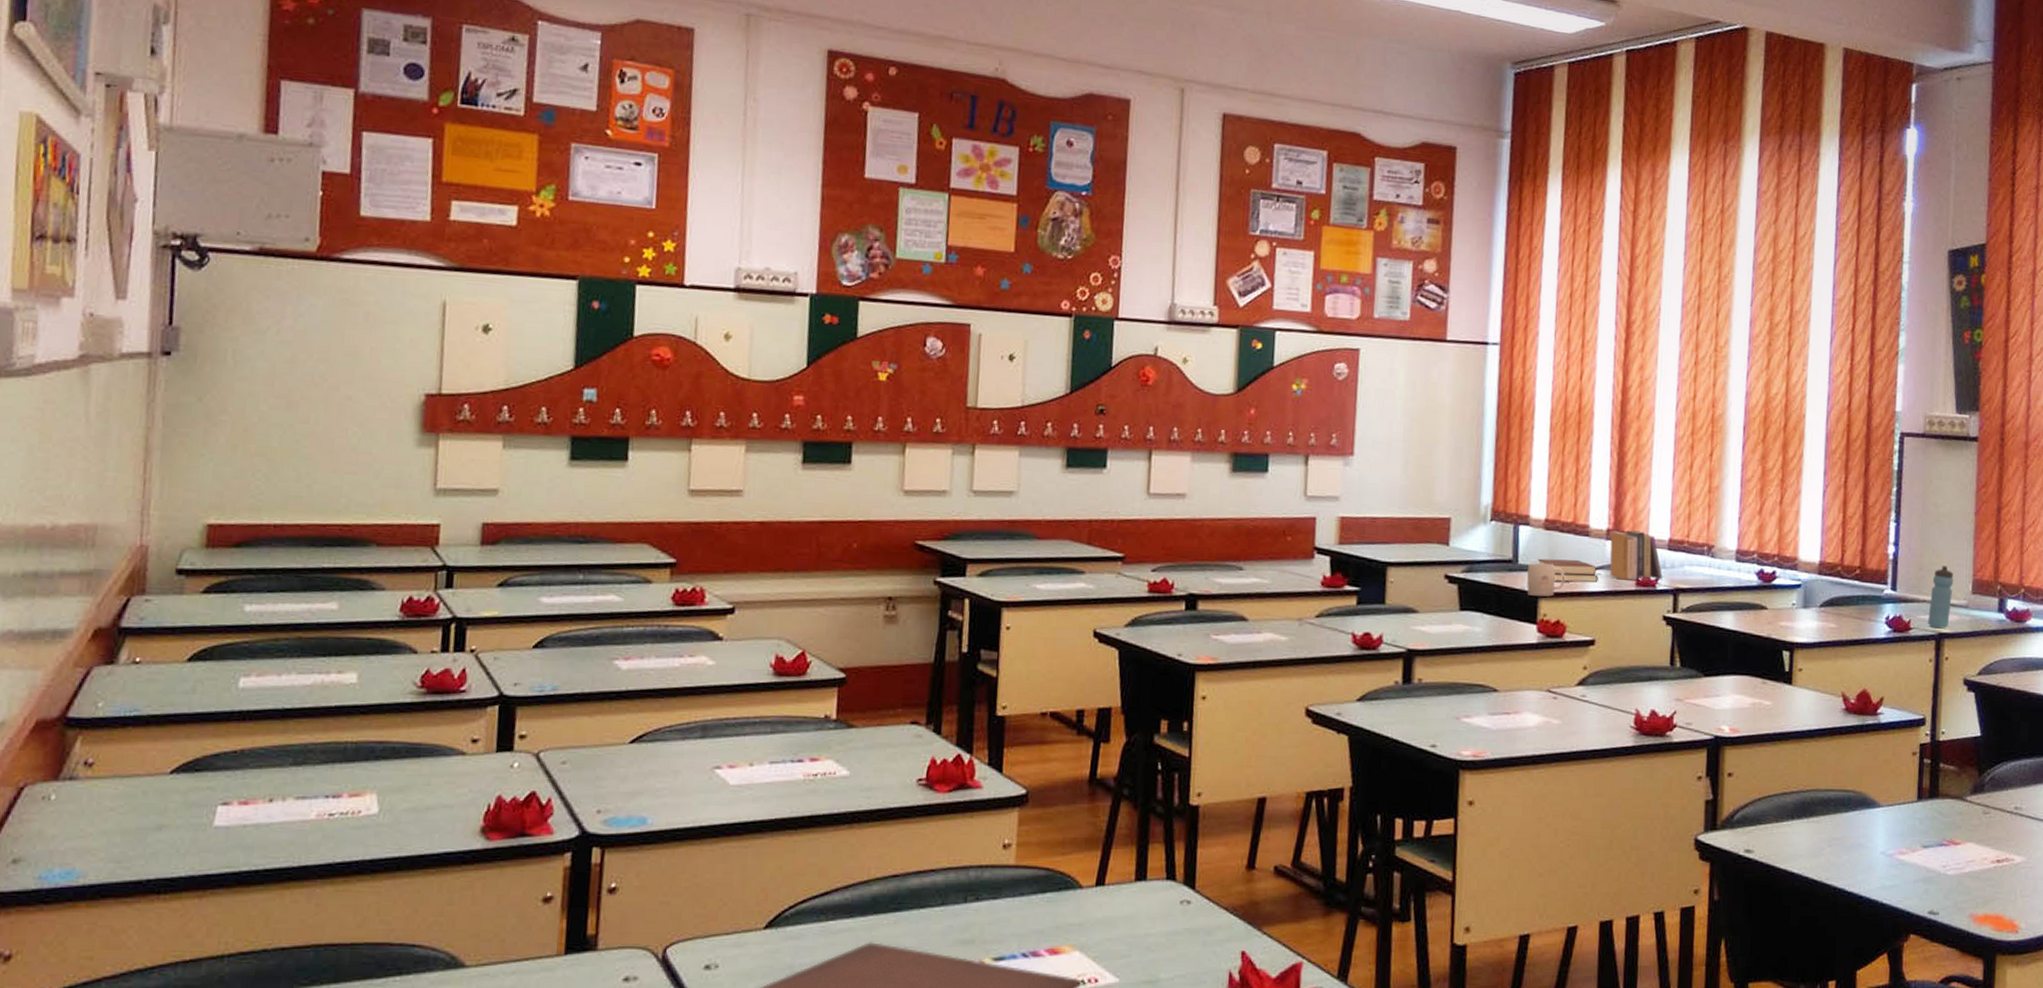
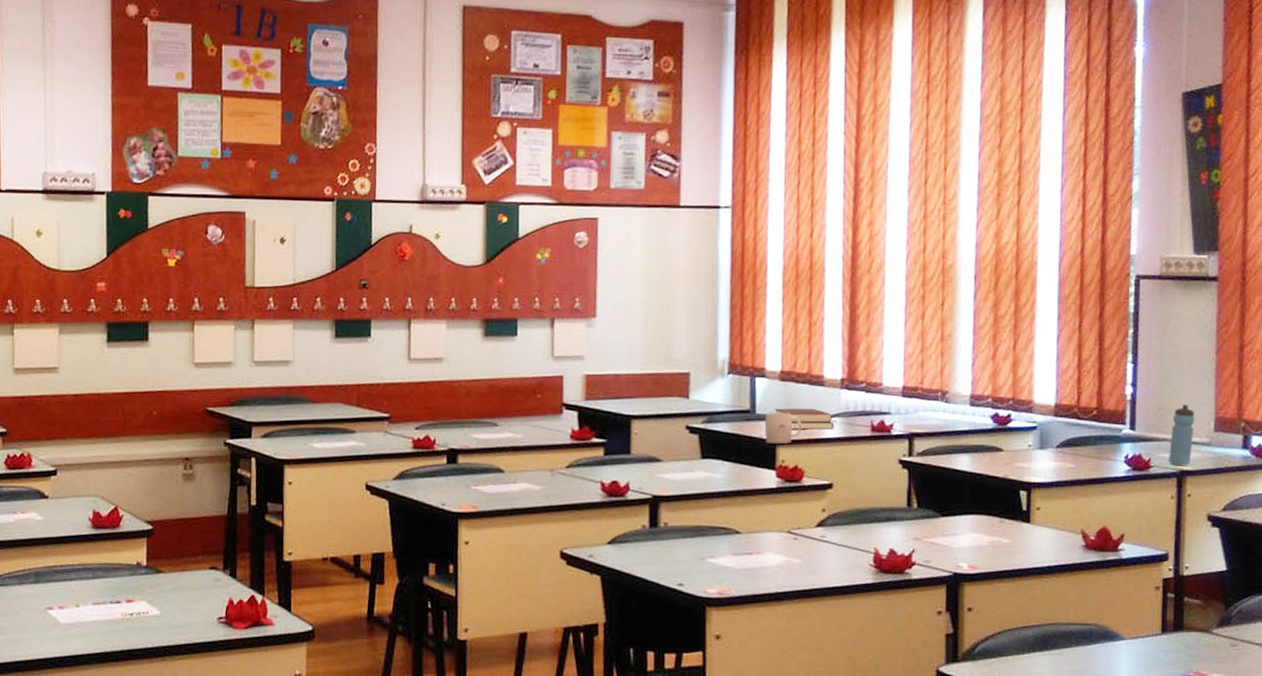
books: present [1610,530,1663,581] -> none [844,379,898,427]

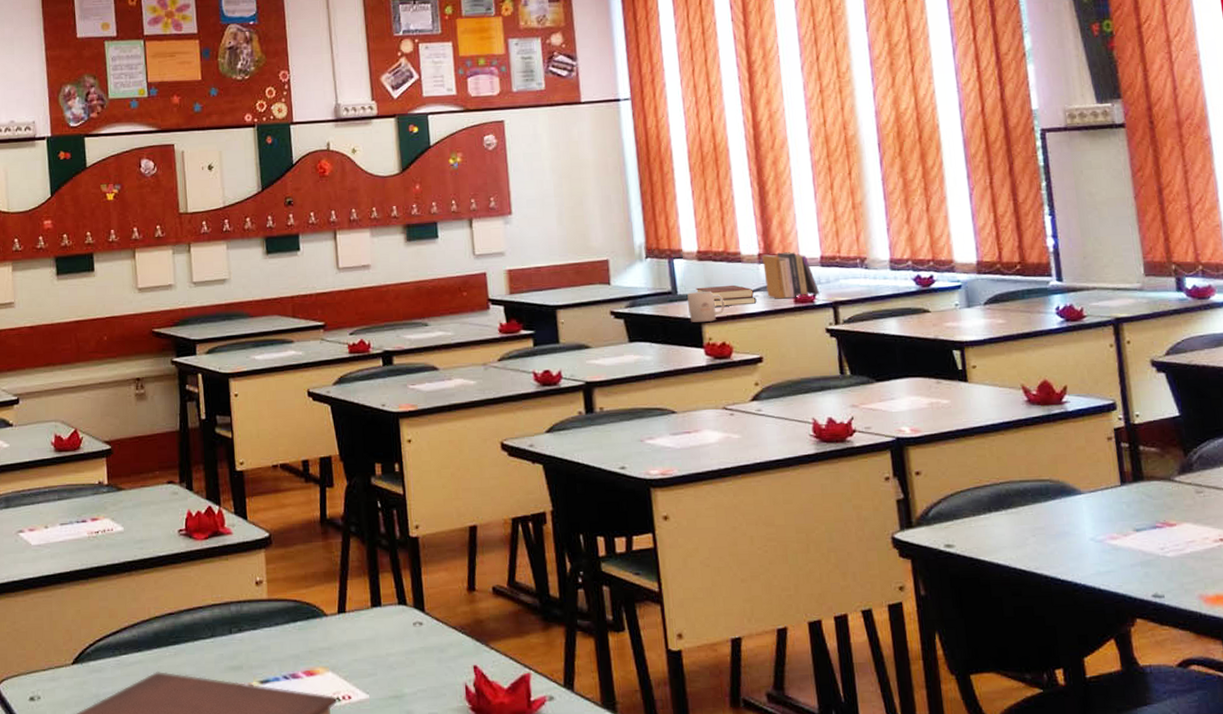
books: none [844,379,898,427] -> present [762,252,820,299]
water bottle: present [1169,405,1195,466] -> none [1099,252,1125,314]

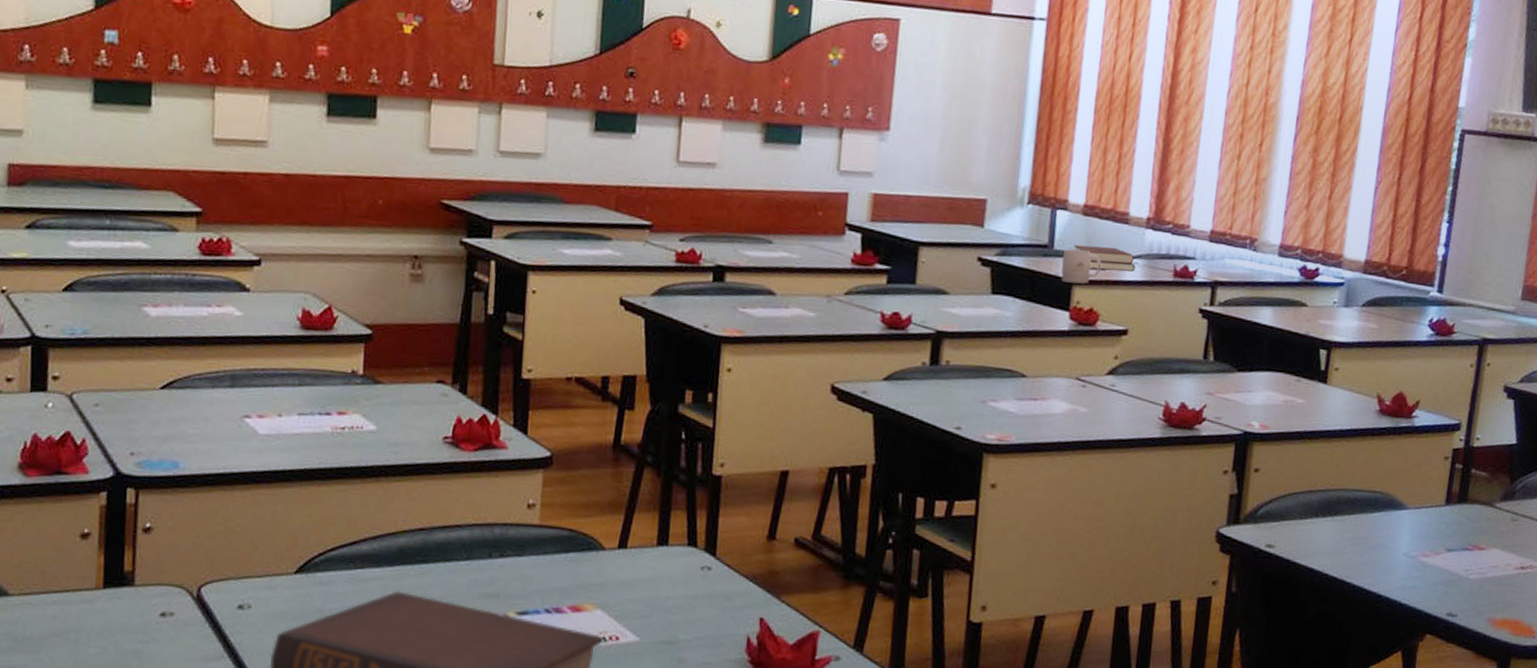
books: present [762,252,820,299] -> none [1147,219,1202,272]

